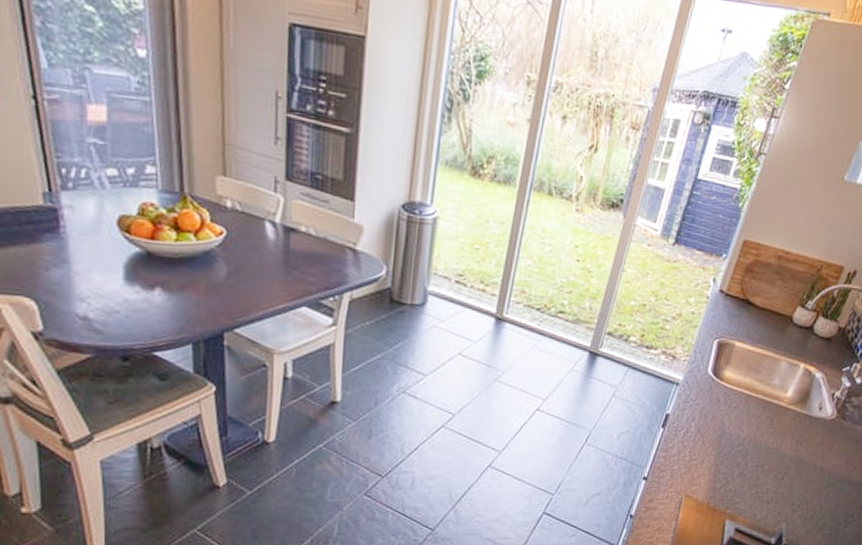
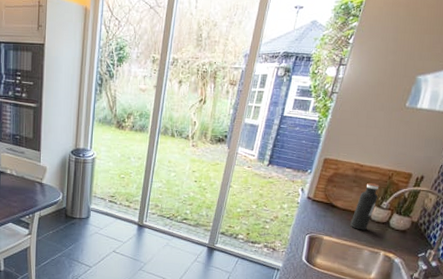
water bottle: none [768,275,806,337] -> present [350,182,380,231]

